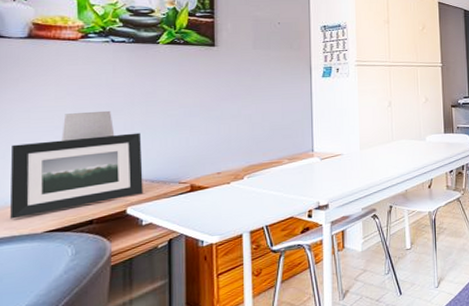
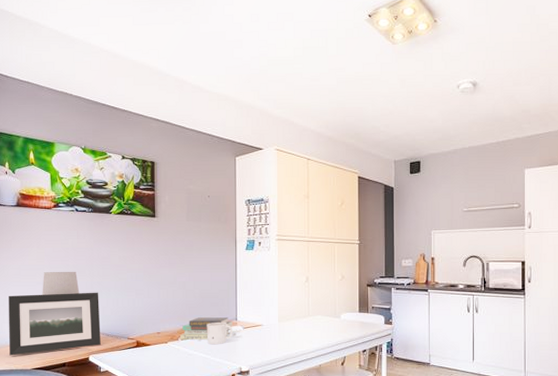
books: none [246,149,308,178] -> present [180,317,233,340]
mug: none [278,154,309,181] -> present [206,322,233,345]

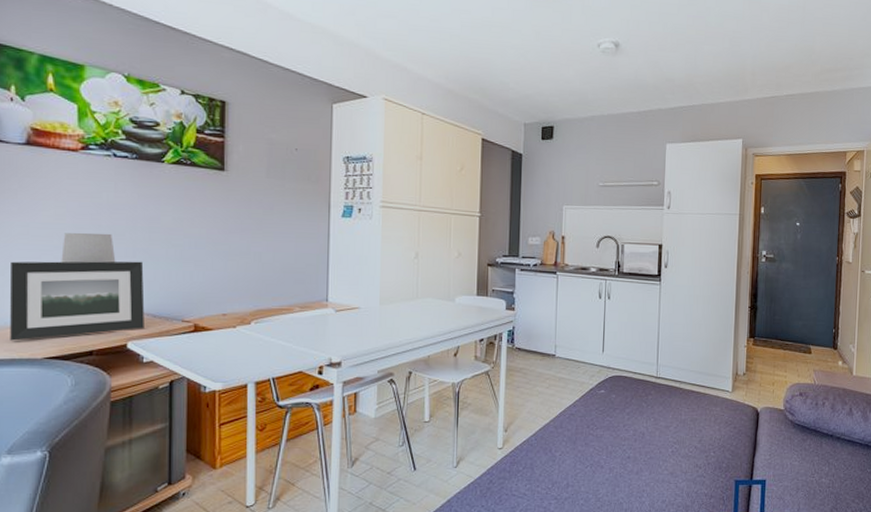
books: present [180,317,233,340] -> none [253,297,322,324]
mug: present [206,322,233,345] -> none [288,302,322,331]

